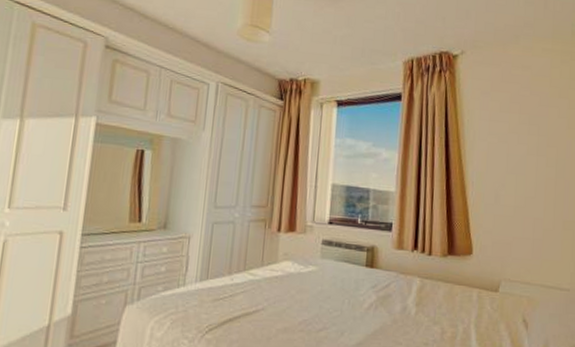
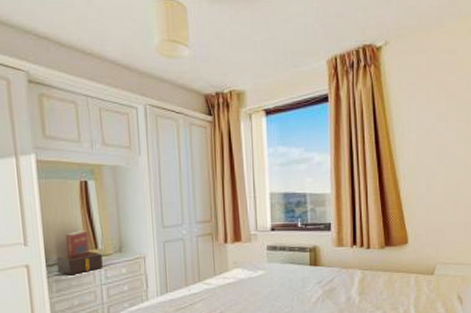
jewelry box: none [92,223,144,249] -> present [56,251,103,276]
book: none [107,200,135,227] -> present [65,230,90,257]

